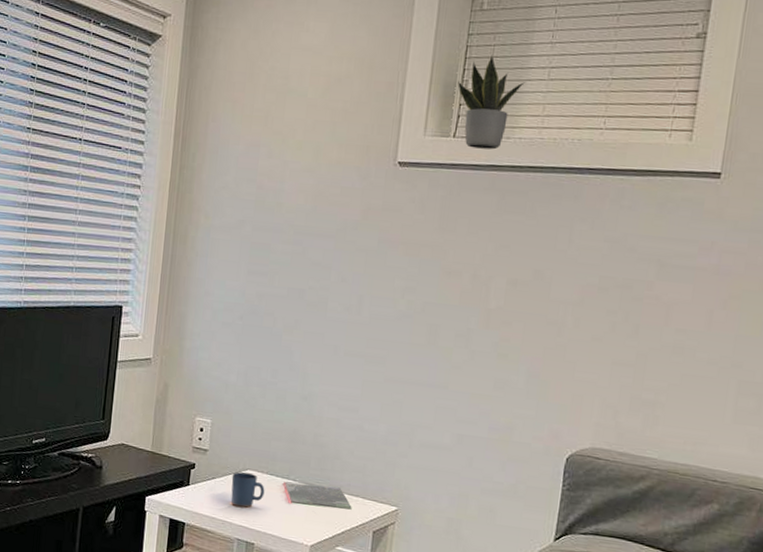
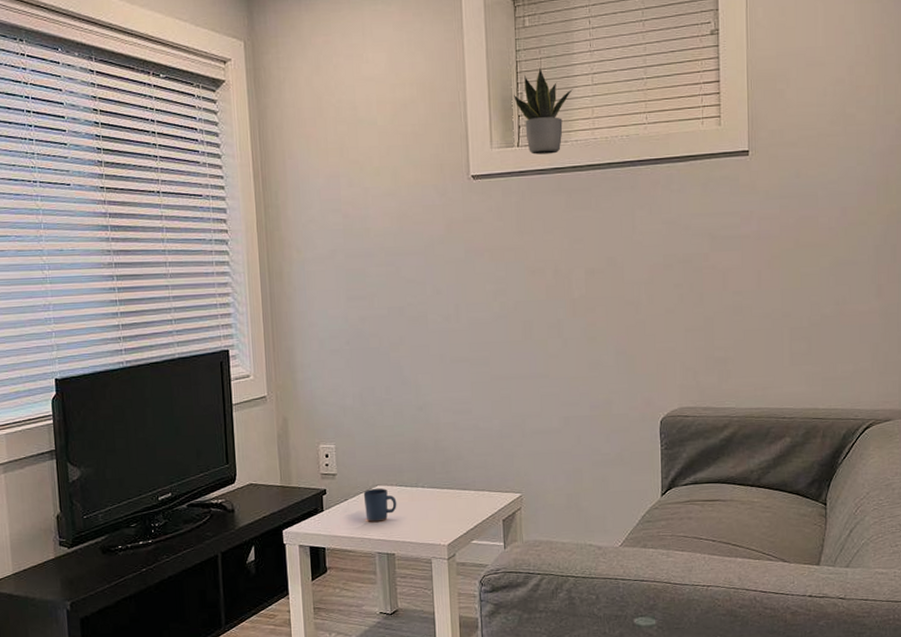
magazine: present [284,481,352,510] -> none [413,485,480,509]

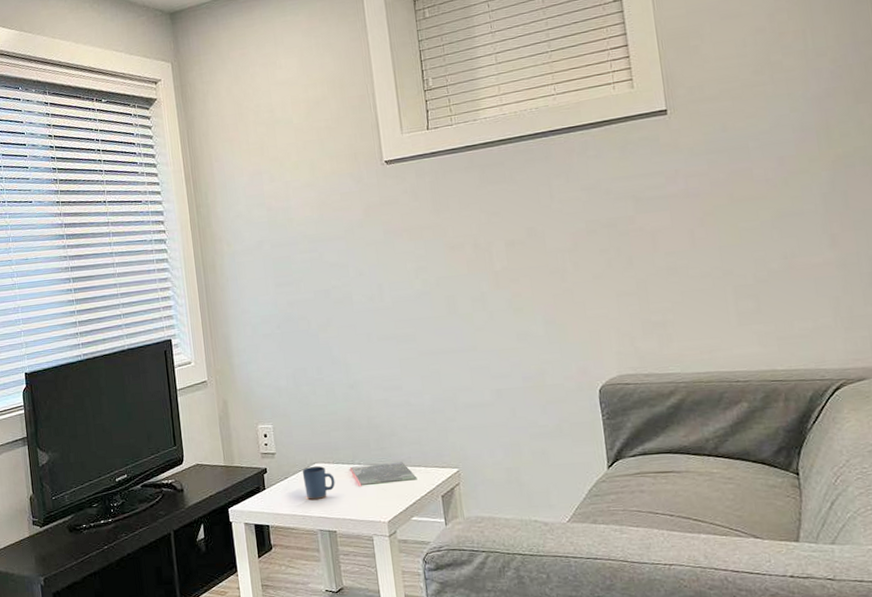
magazine: none [413,485,480,509] -> present [350,462,417,486]
potted plant: present [514,66,573,155] -> none [420,52,477,136]

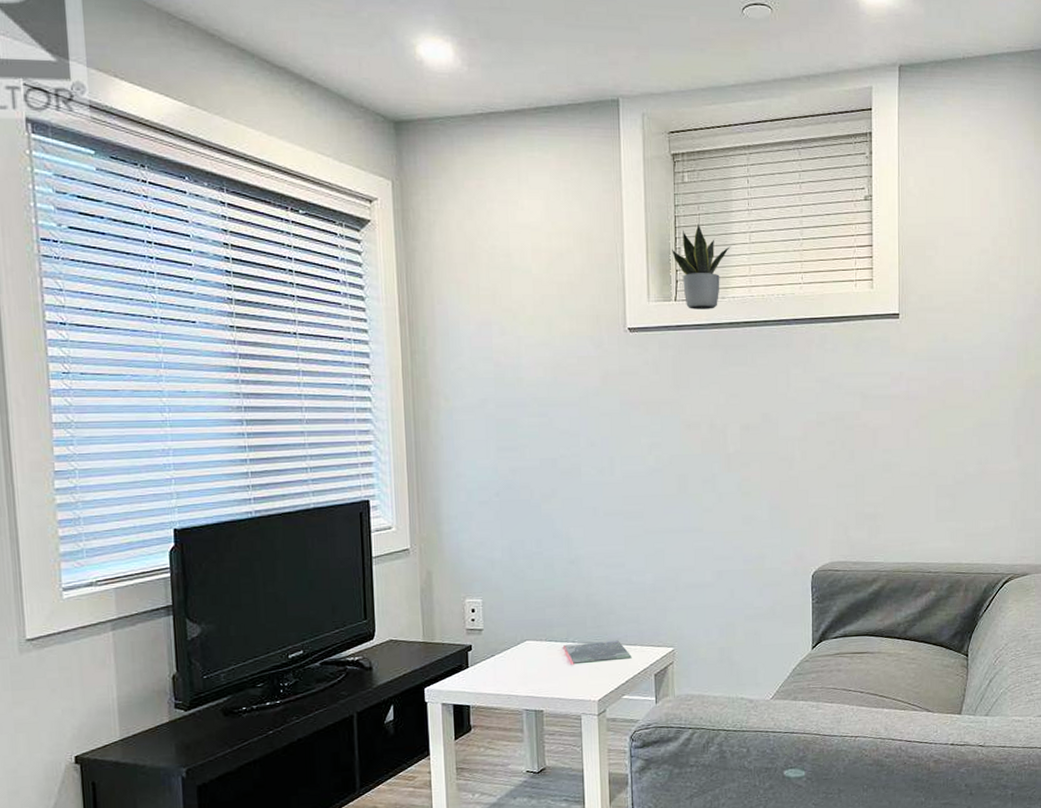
mug: present [302,466,335,500] -> none [511,643,546,678]
potted plant: none [420,52,477,136] -> present [672,222,730,309]

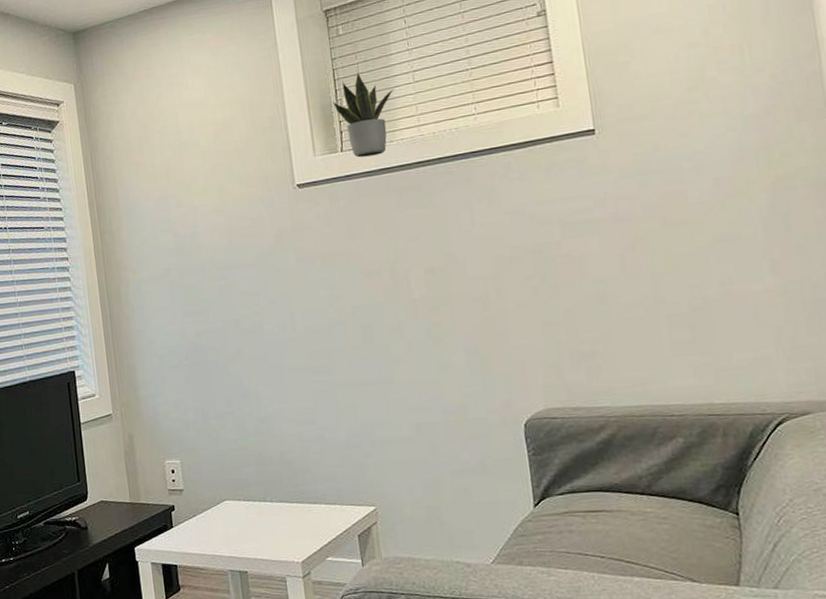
magazine: present [563,640,632,665] -> none [262,499,332,525]

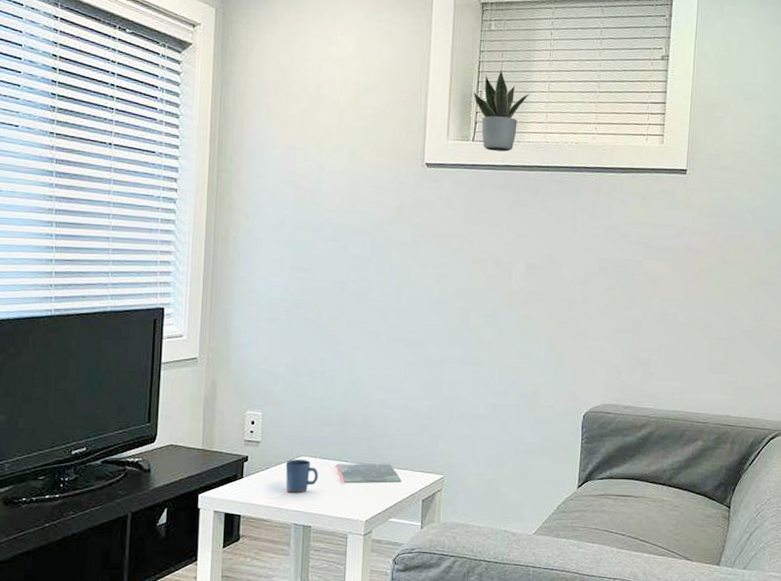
mug: none [211,503,246,538] -> present [285,459,319,493]
magazine: none [262,499,332,525] -> present [336,463,402,484]

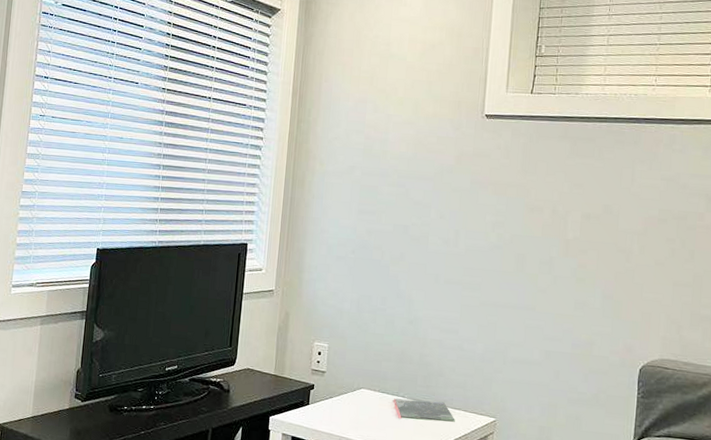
mug: present [285,459,319,493] -> none [346,391,377,424]
potted plant: present [474,68,530,152] -> none [533,24,588,104]

